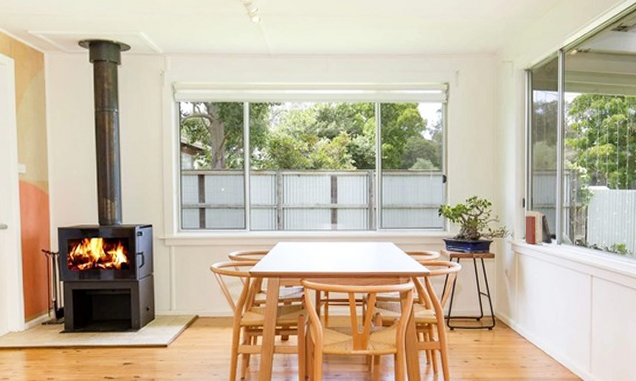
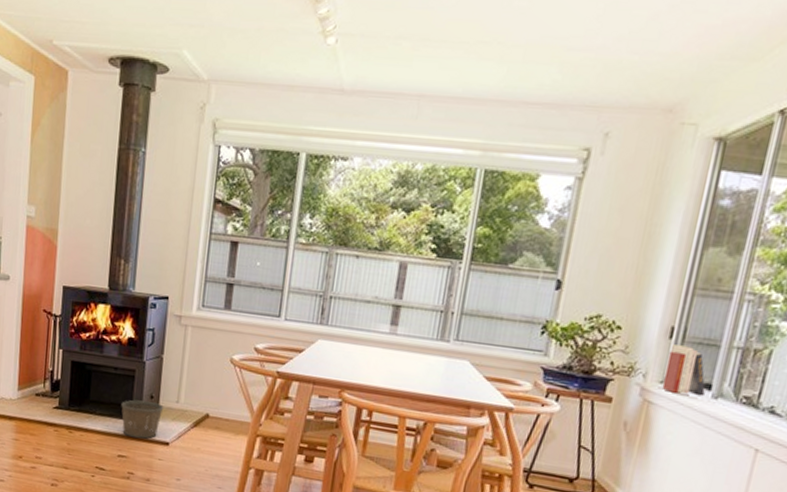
basket: none [121,313,159,346] -> present [121,399,164,439]

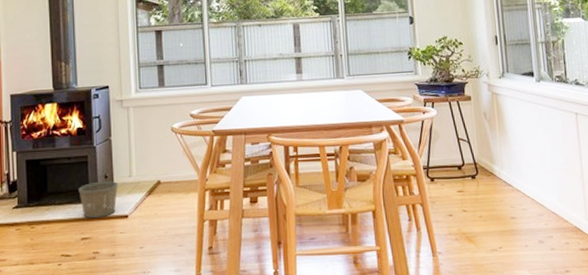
books: present [662,344,705,397] -> none [499,48,531,84]

